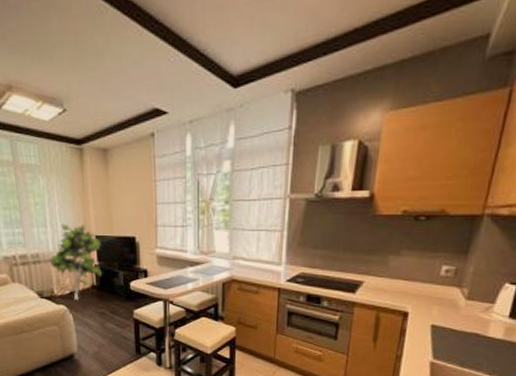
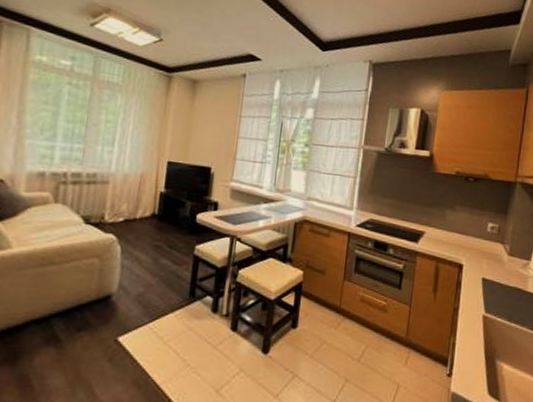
indoor plant: present [49,223,103,300] -> none [107,145,174,229]

